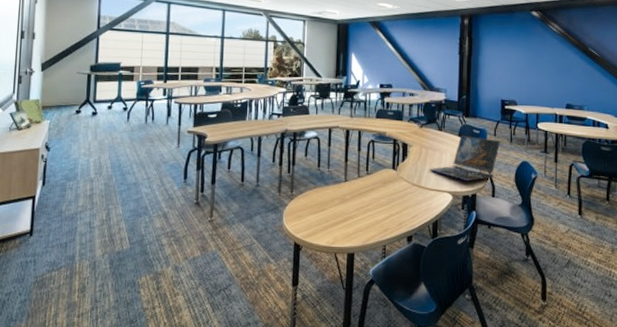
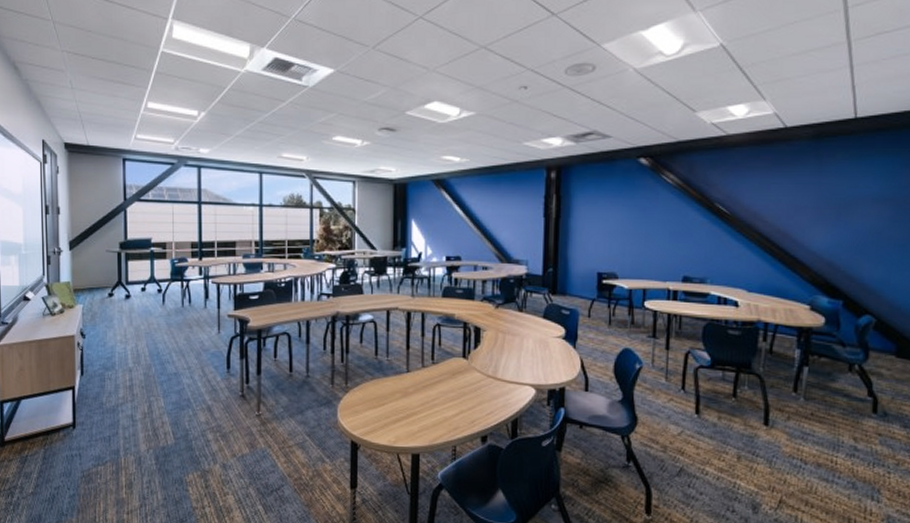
laptop: present [429,136,501,181] -> none [507,318,597,372]

